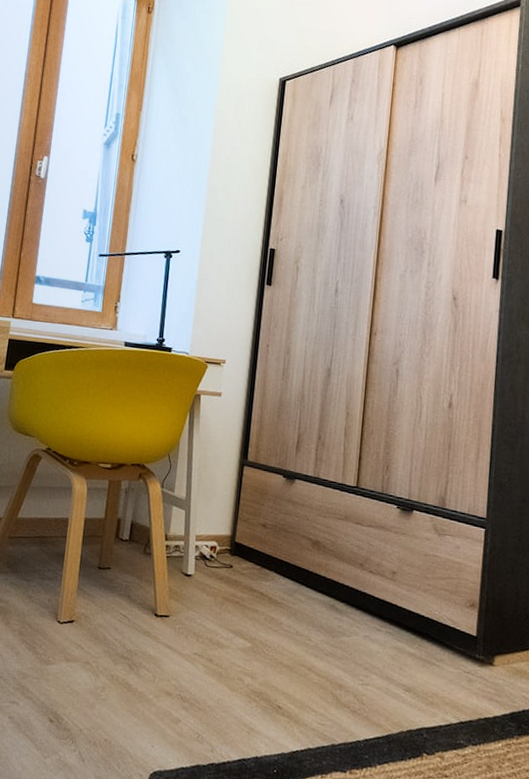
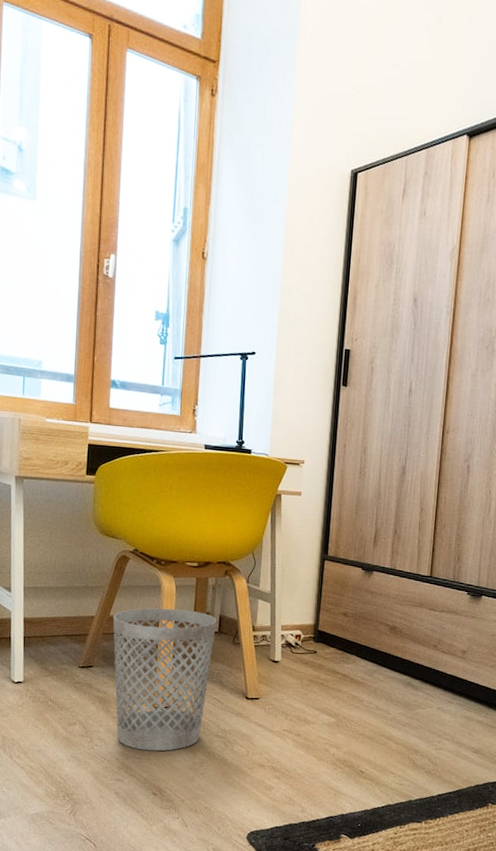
wastebasket: none [16,511,129,672] -> present [113,608,217,751]

